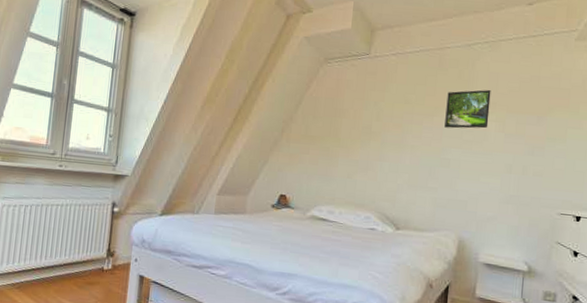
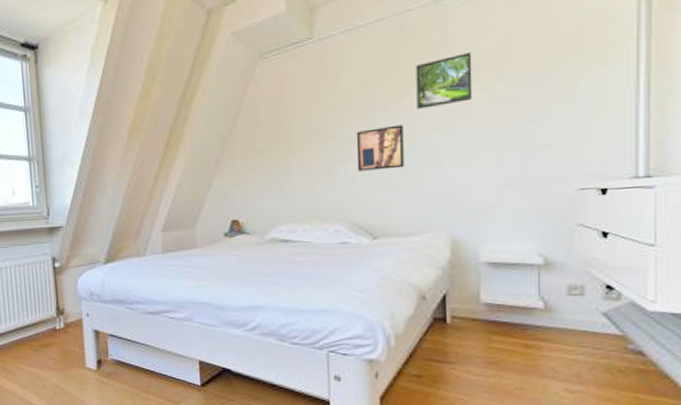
wall art: none [391,137,432,174] -> present [356,124,404,171]

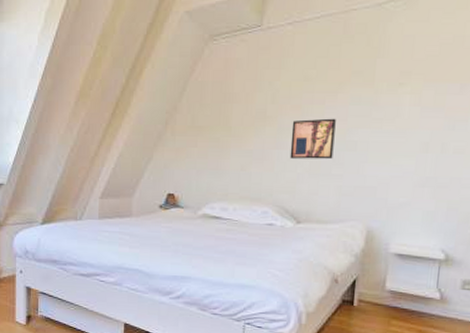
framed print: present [415,53,473,109] -> none [350,57,406,106]

